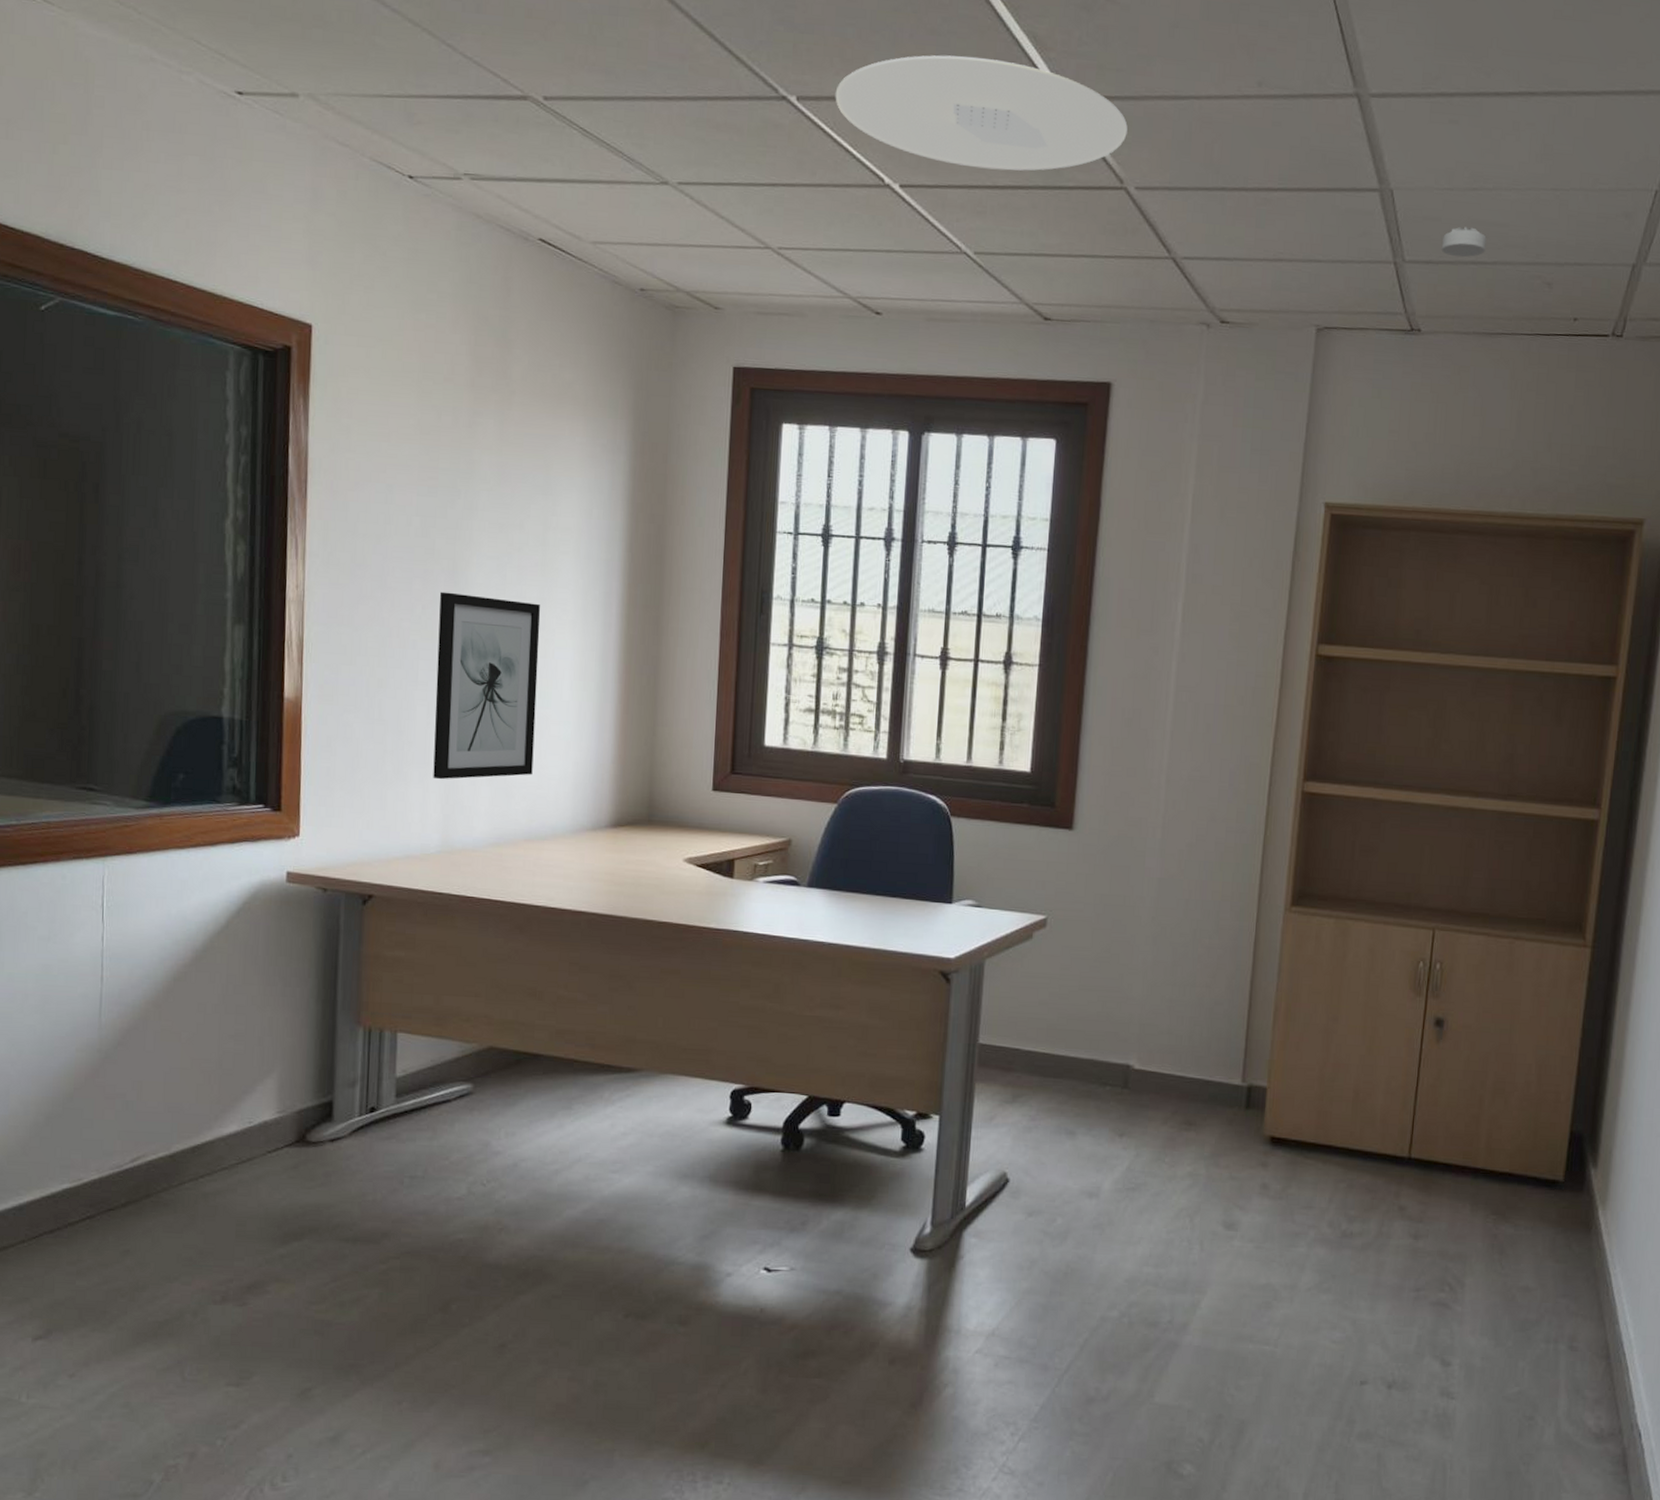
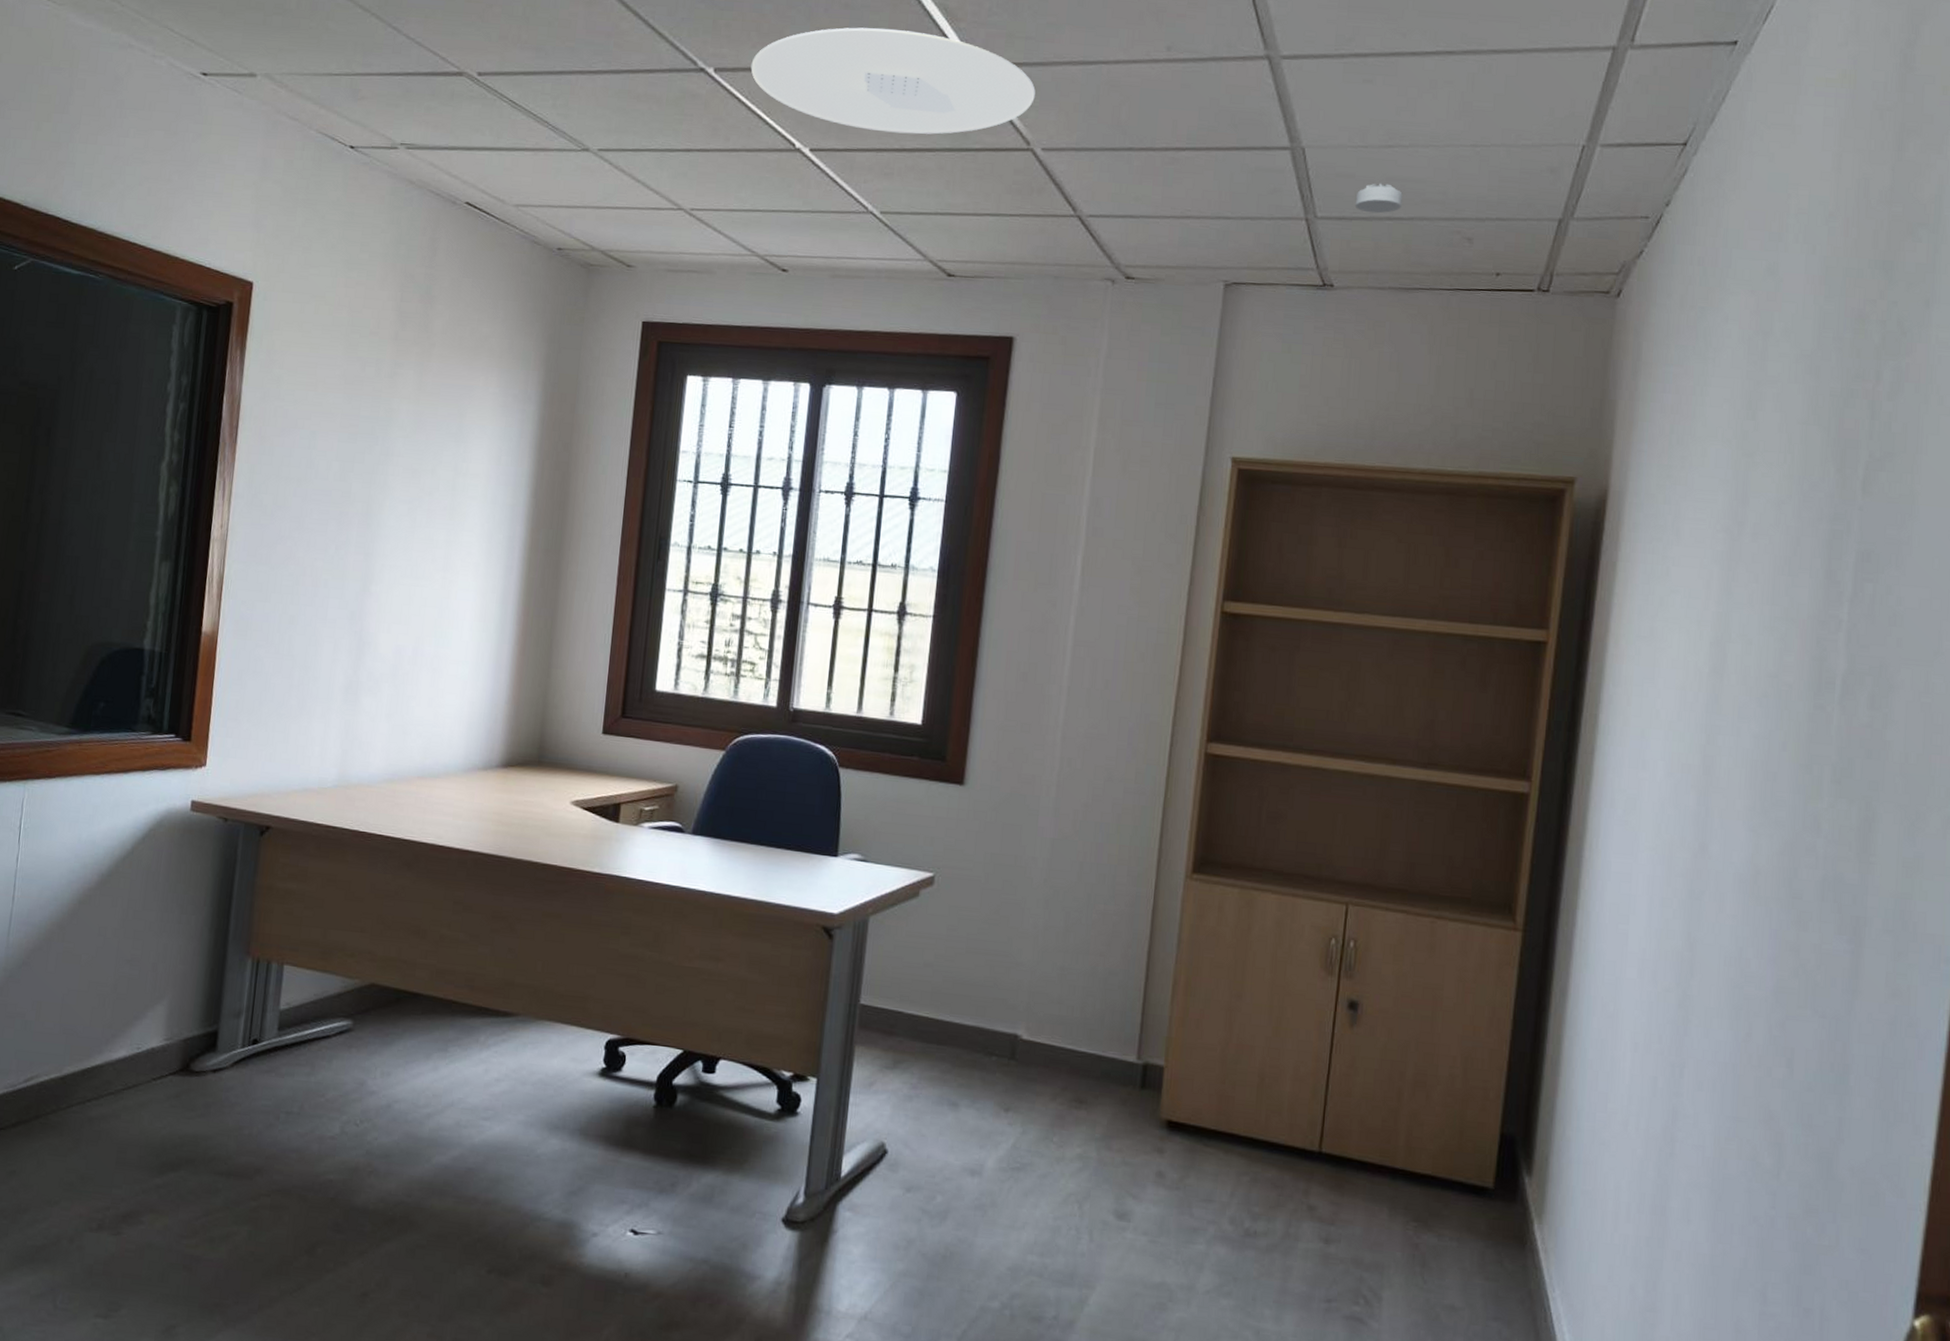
wall art: present [433,591,541,780] -> none [335,533,447,715]

